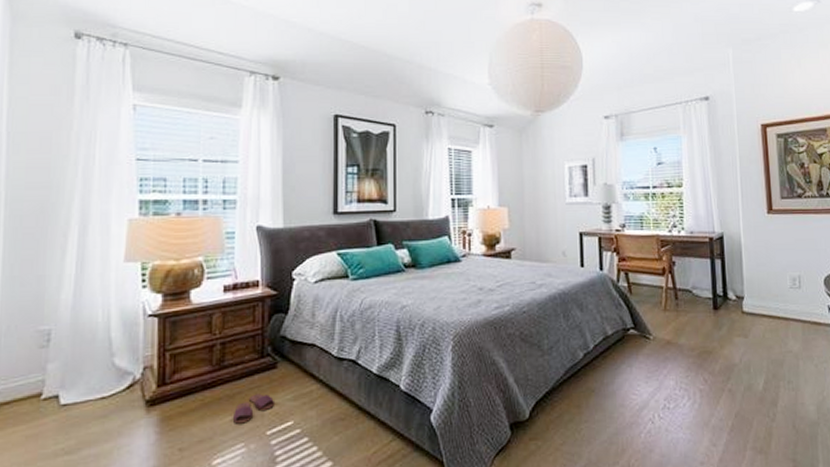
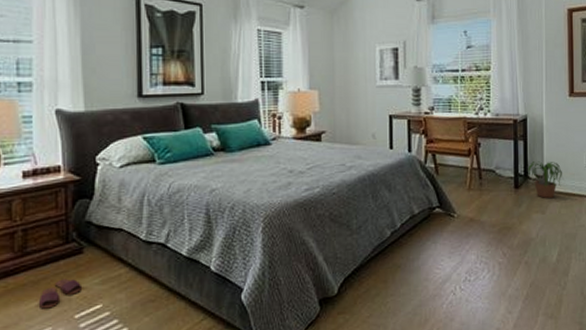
potted plant: none [727,281,766,322] -> present [528,161,563,199]

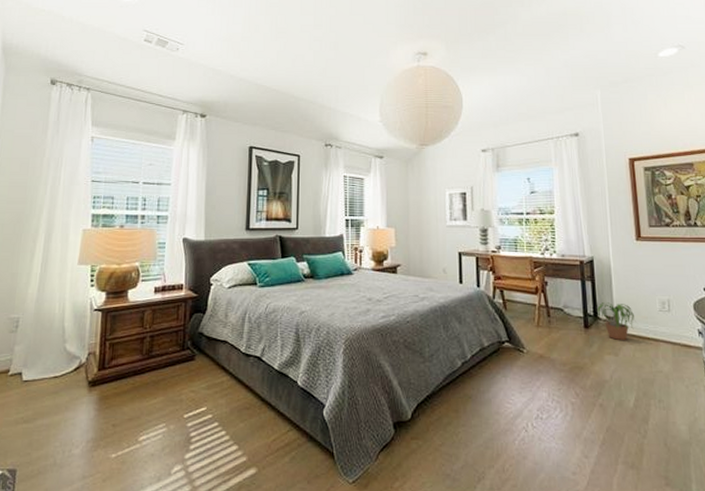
slippers: present [39,278,81,309] -> none [157,381,191,407]

